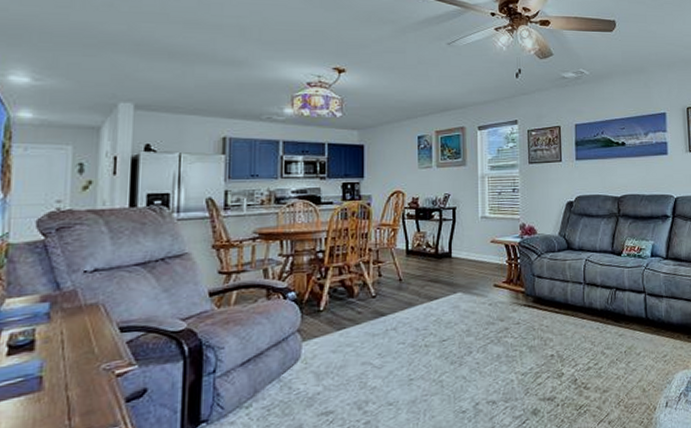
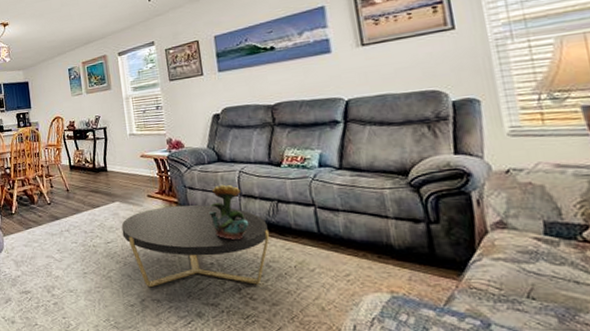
coffee table: none [461,294,606,389] -> present [121,205,269,288]
potted flower: none [554,273,590,329] -> present [208,184,250,239]

